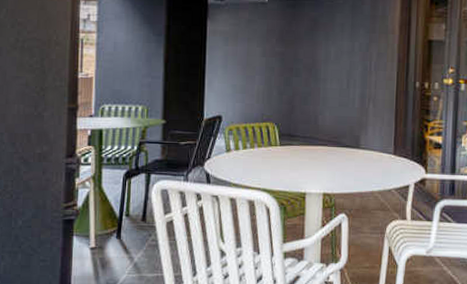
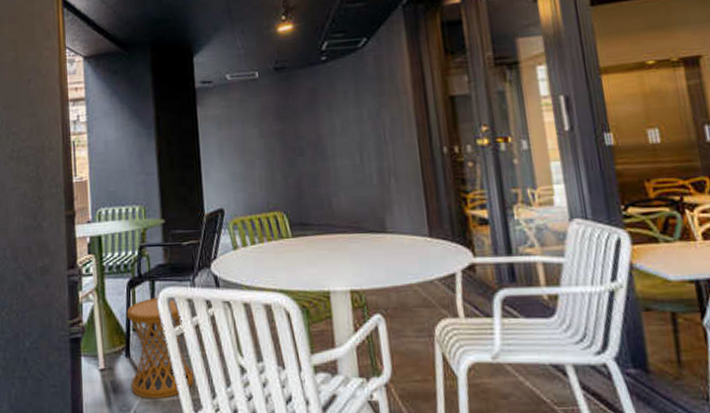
side table: none [119,188,178,275] -> present [126,297,194,399]

